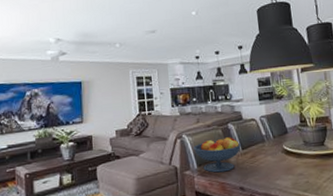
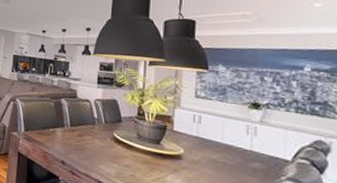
fruit bowl: present [194,137,241,173] -> none [24,109,70,143]

